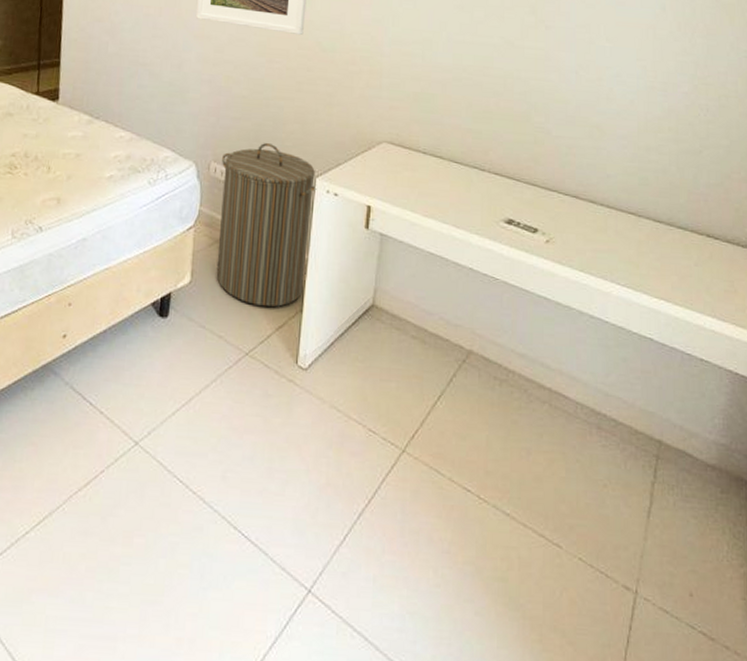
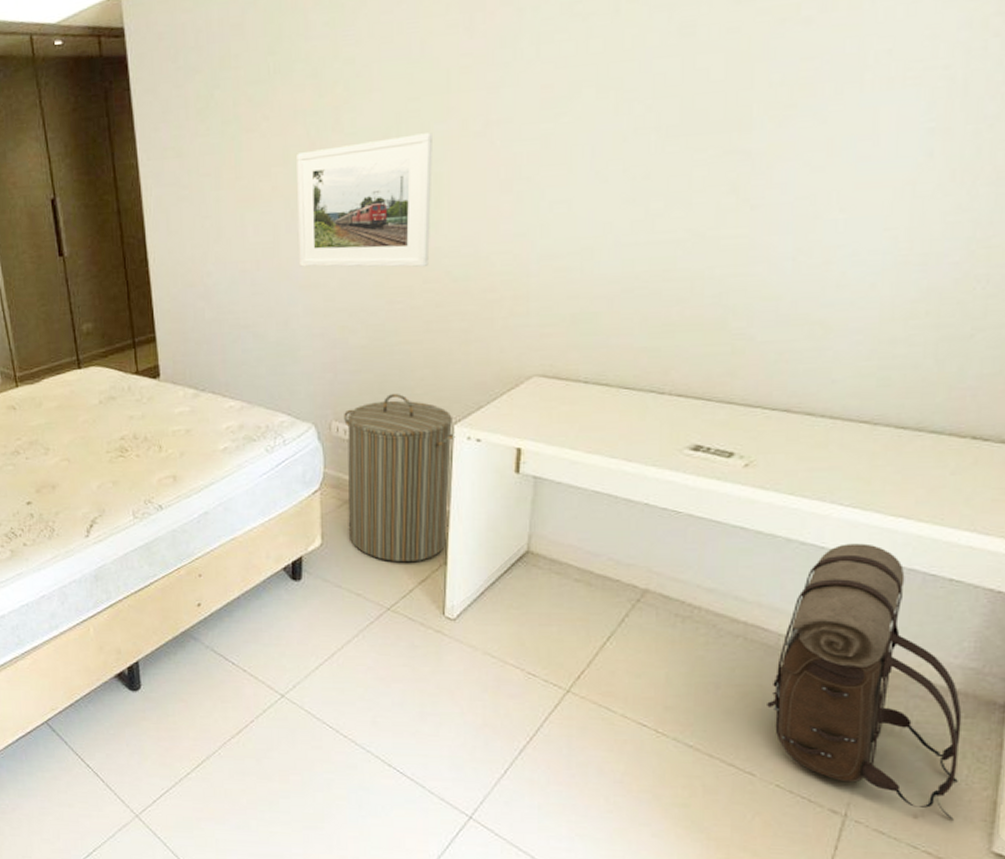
backpack: none [569,320,721,599] -> present [767,543,962,821]

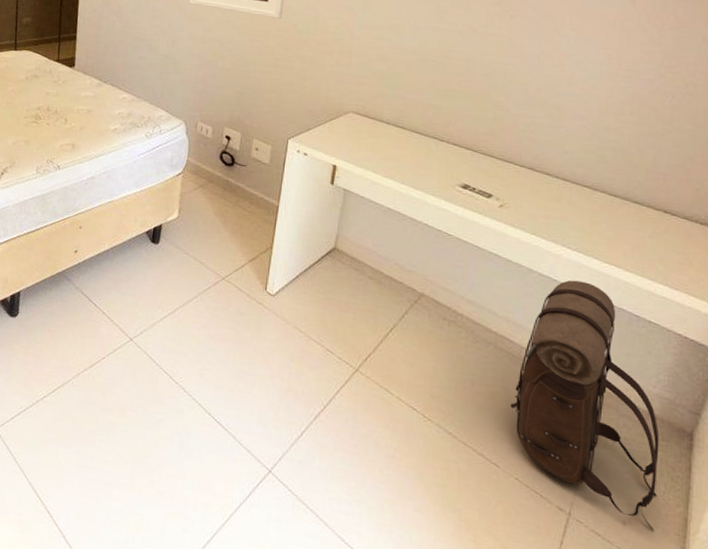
laundry hamper: present [344,394,456,563] -> none [199,108,289,243]

